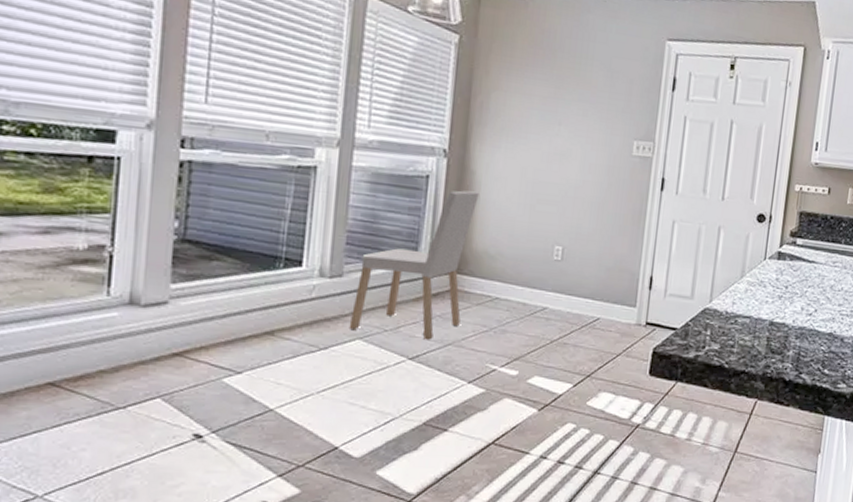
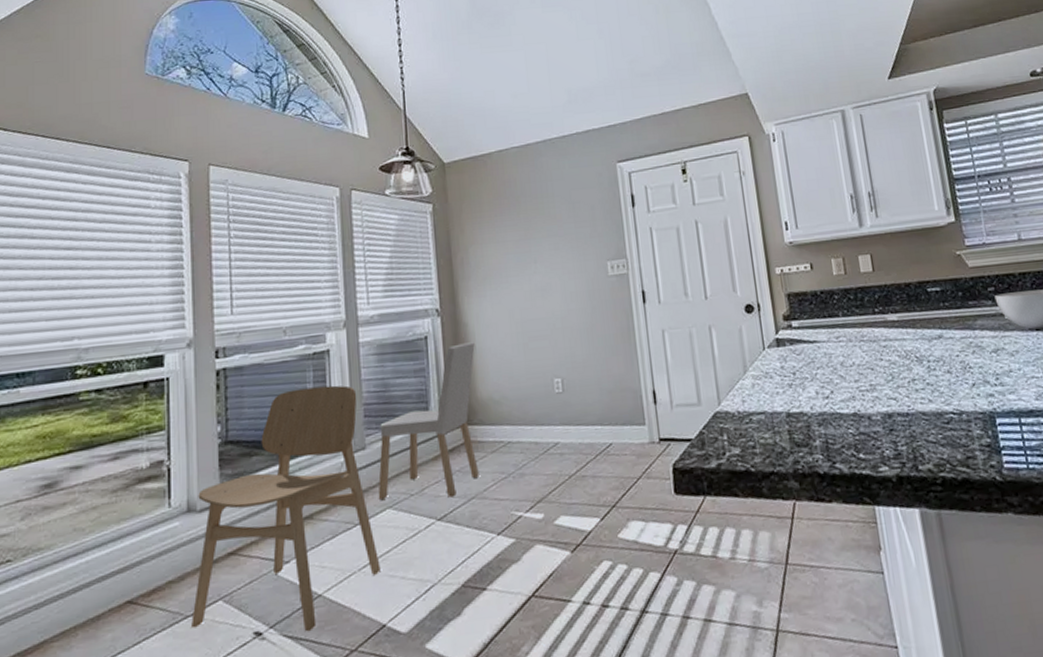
dining chair: none [123,200,342,442] -> present [191,385,381,632]

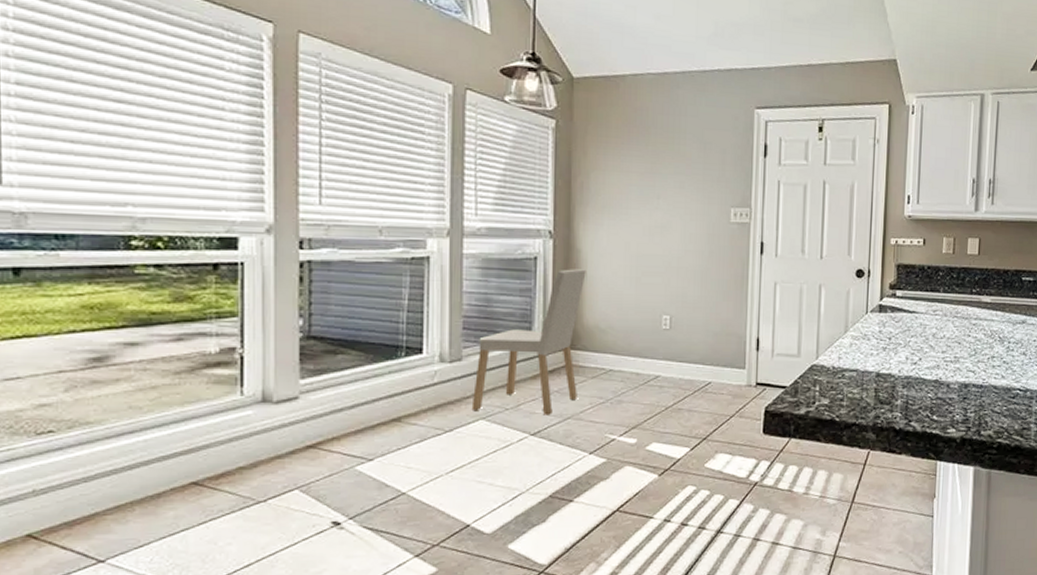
dining chair: present [191,385,381,632] -> none [264,292,469,526]

